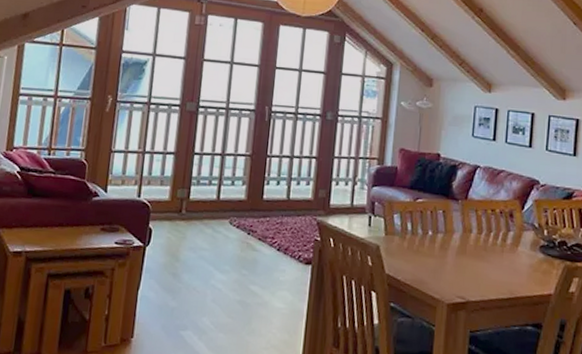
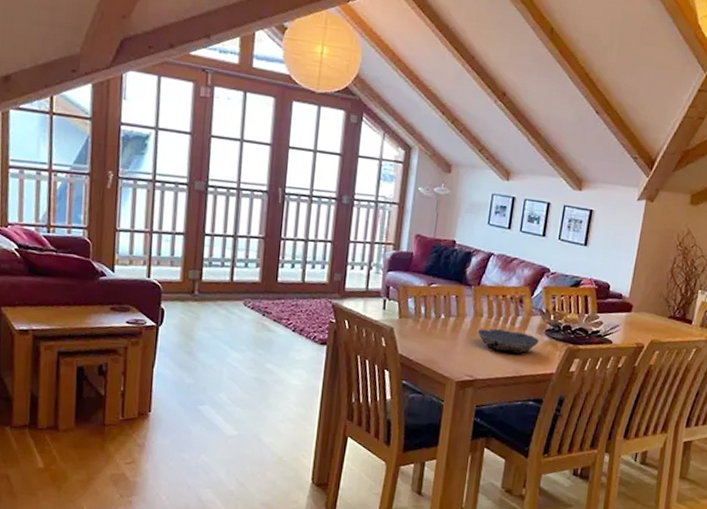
bowl: none [467,245,533,273] -> present [477,328,539,354]

